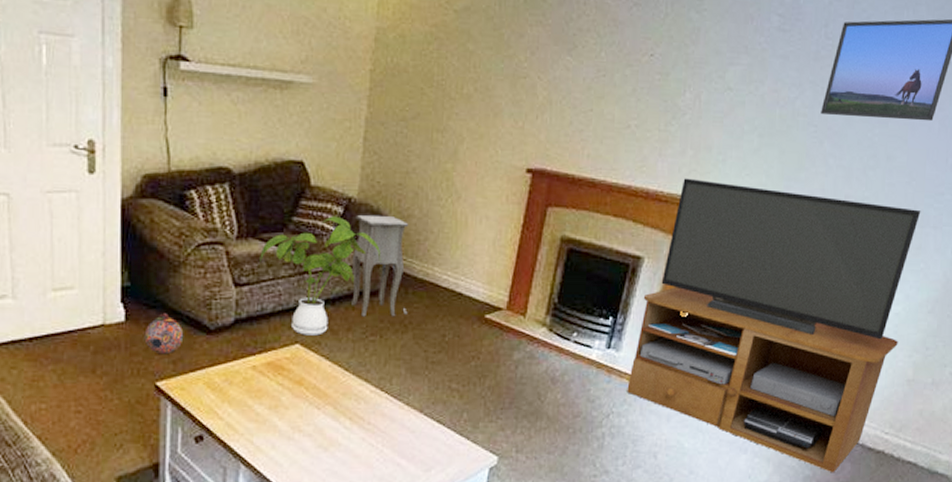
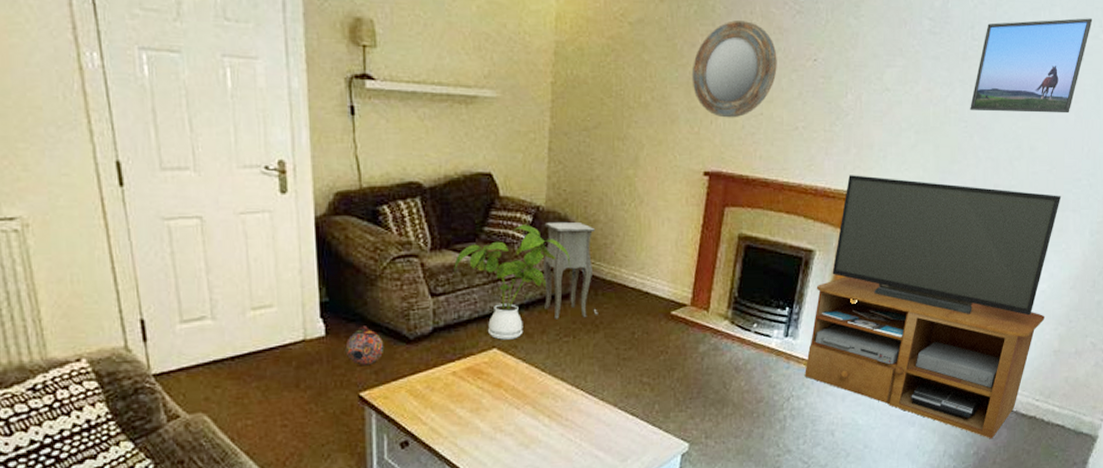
home mirror: none [518,11,611,114] -> present [692,20,777,118]

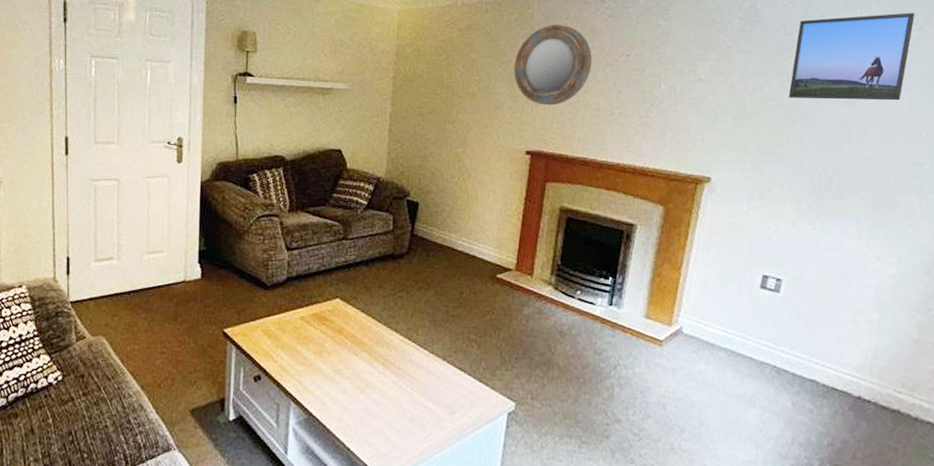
decorative ball: present [345,326,384,366] -> none [215,272,247,307]
house plant: present [454,225,571,340] -> none [307,193,406,292]
side table: present [542,223,598,319] -> none [381,192,430,276]
tv stand: present [805,175,1062,439] -> none [631,156,902,431]

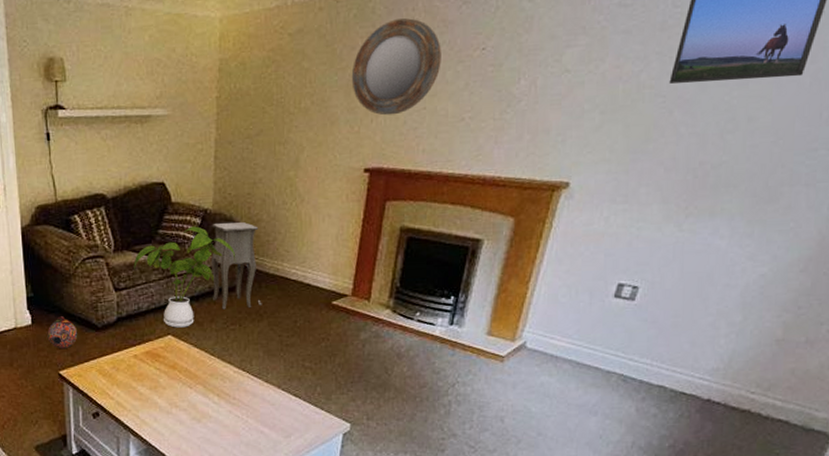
decorative ball: none [215,272,247,307] -> present [47,316,78,350]
house plant: none [307,193,406,292] -> present [133,226,236,328]
side table: none [381,192,430,276] -> present [210,222,262,310]

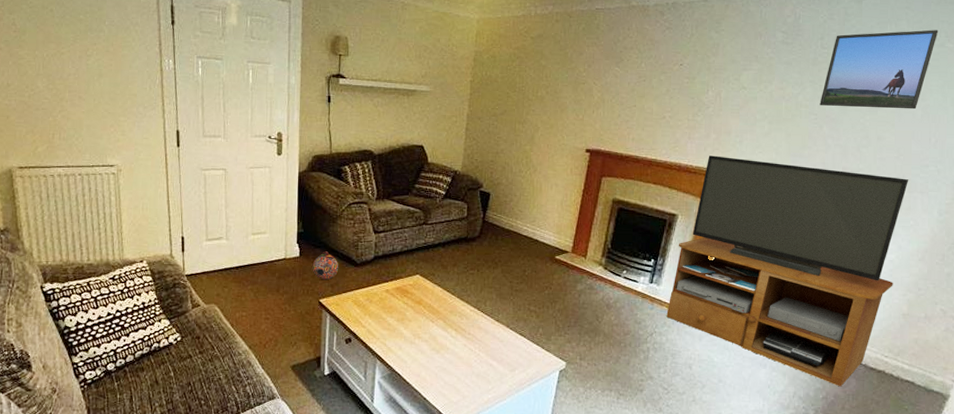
house plant: present [133,226,236,328] -> none [392,184,478,269]
side table: present [210,222,262,310] -> none [457,183,499,257]
home mirror: present [351,18,441,116] -> none [578,35,649,109]
tv stand: none [471,161,790,432] -> present [666,155,909,387]

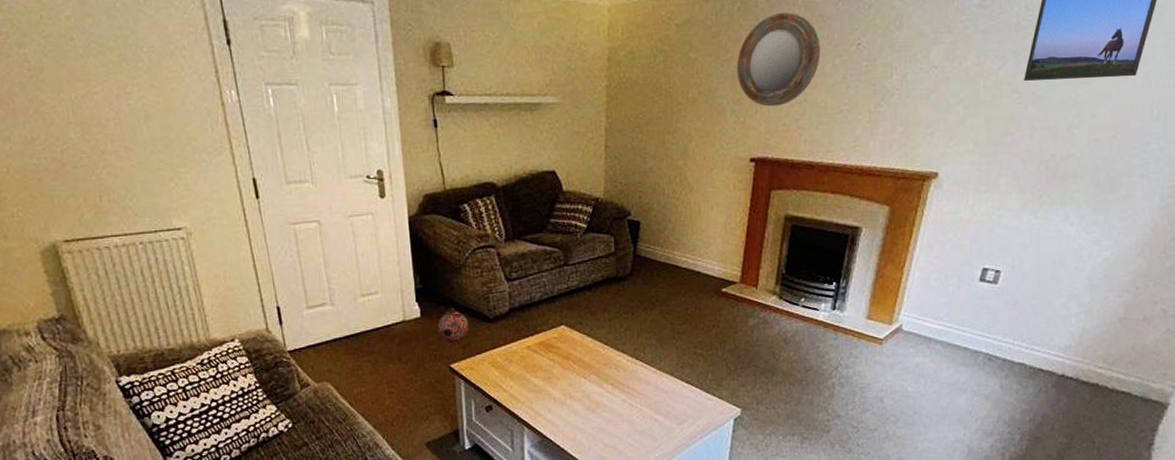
home mirror: none [578,35,649,109] -> present [736,13,820,107]
tv stand: present [666,155,909,387] -> none [853,152,1127,406]

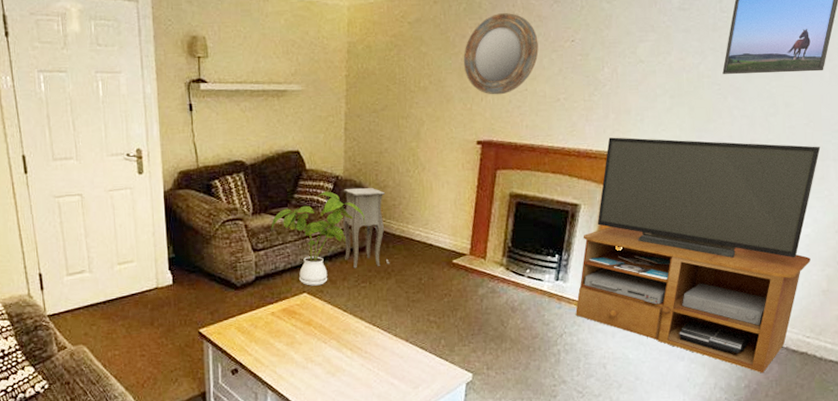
decorative ball: present [437,308,469,342] -> none [188,276,218,308]
house plant: none [525,215,628,318] -> present [271,191,366,286]
side table: none [603,211,654,299] -> present [342,188,390,268]
tv stand: none [853,152,1127,406] -> present [575,137,821,373]

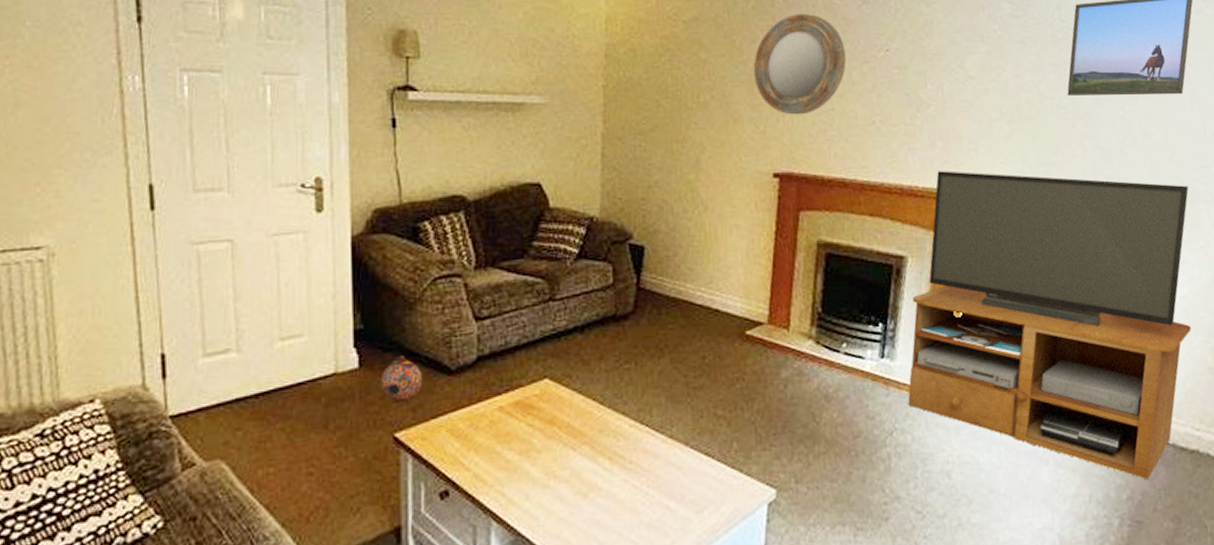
decorative ball: none [188,276,218,308] -> present [380,355,423,402]
house plant: present [271,191,366,286] -> none [500,237,630,369]
side table: present [342,188,390,268] -> none [598,233,663,343]

